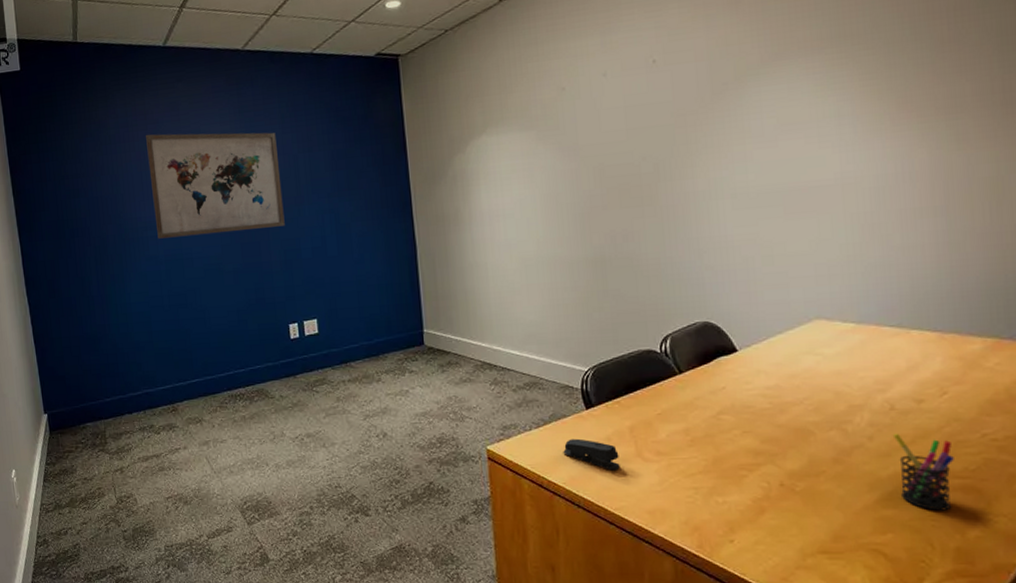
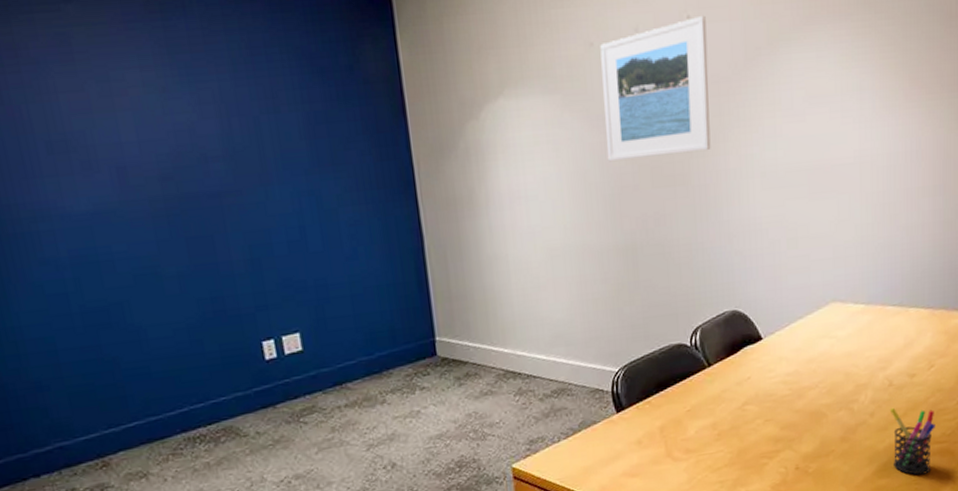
wall art: present [146,132,285,239] -> none [19,79,248,234]
stapler: present [563,438,620,471] -> none [593,444,650,475]
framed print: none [571,58,678,186] -> present [600,15,711,162]

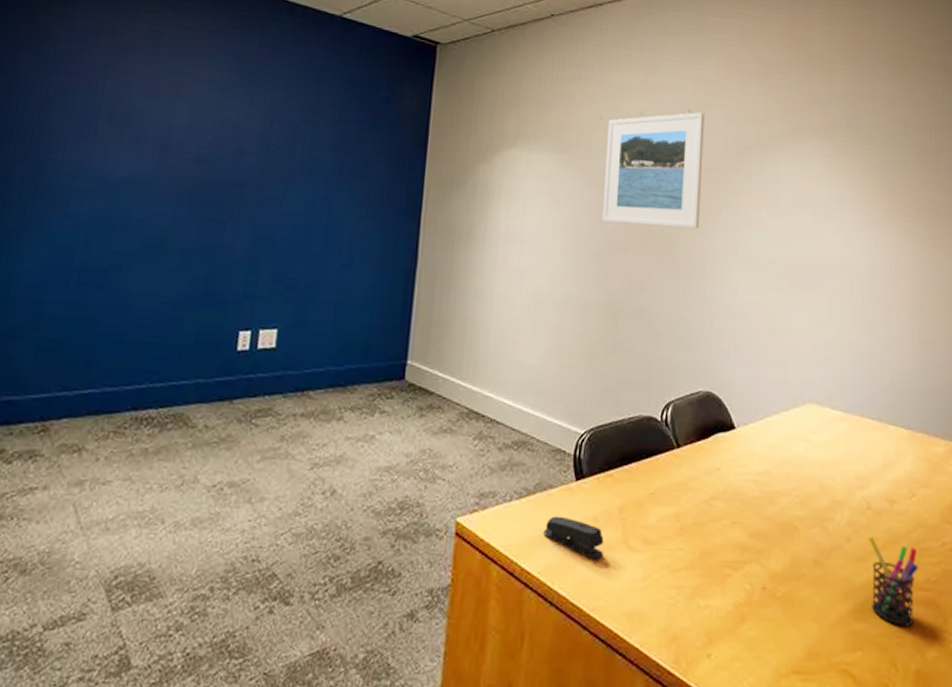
stapler: none [593,444,650,475] -> present [543,516,604,560]

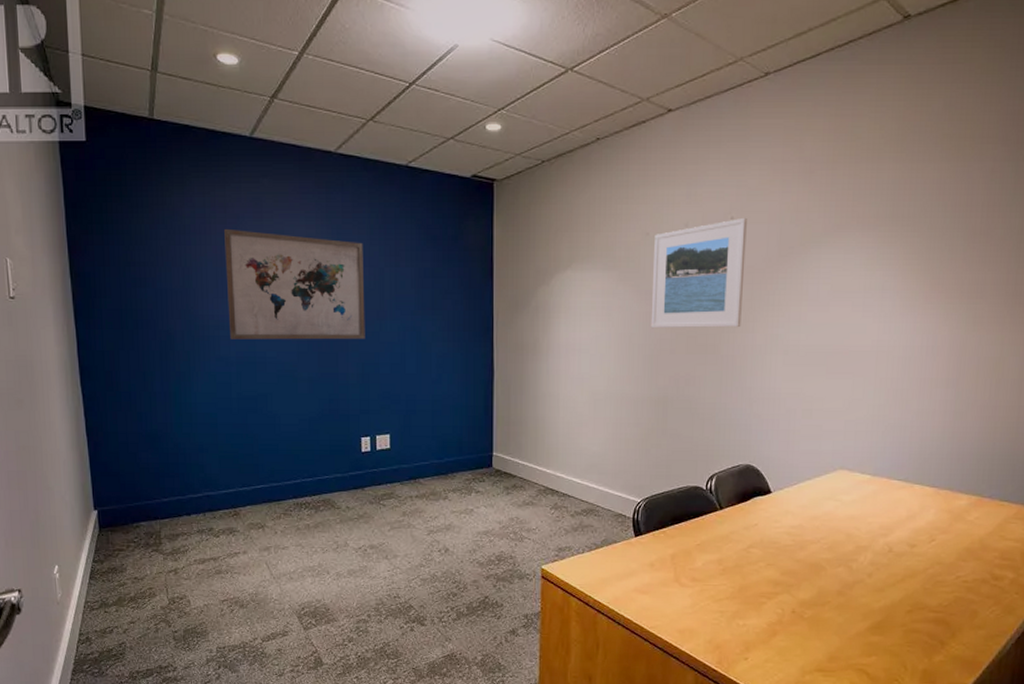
wall art: none [86,59,277,206] -> present [224,228,365,340]
stapler: present [543,516,604,560] -> none [610,563,659,593]
pen holder: present [867,535,918,627] -> none [887,572,932,639]

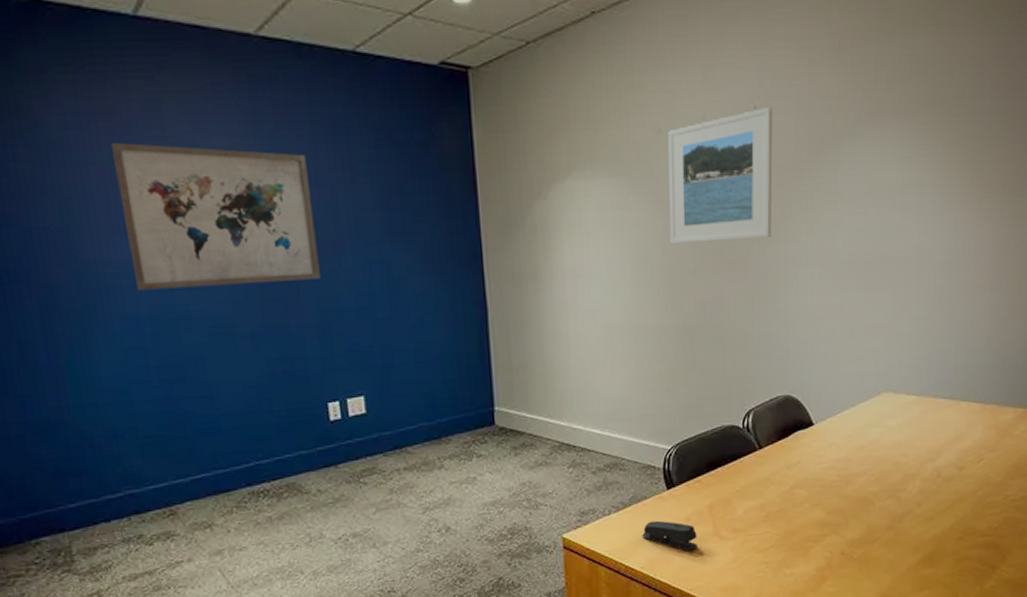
stapler: none [610,563,659,593] -> present [642,520,697,551]

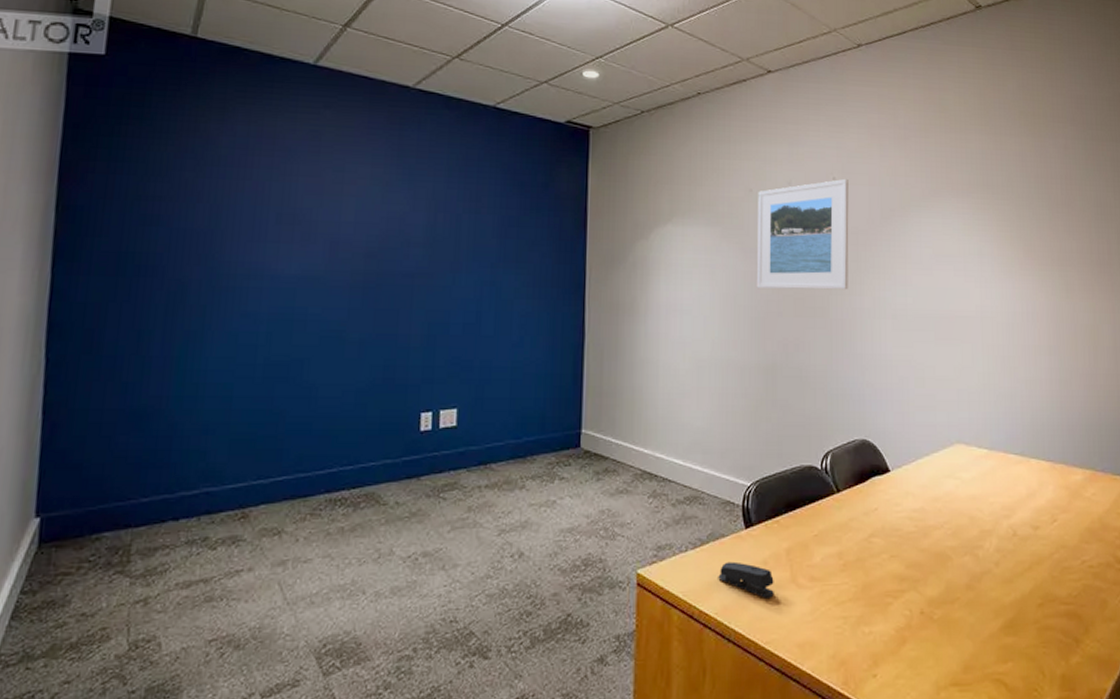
wall art: present [111,142,321,290] -> none [263,162,439,294]

